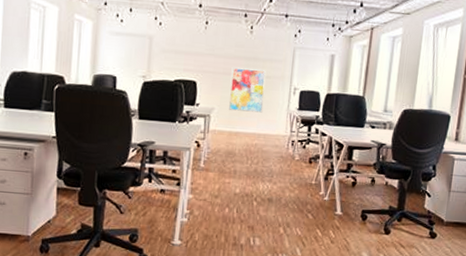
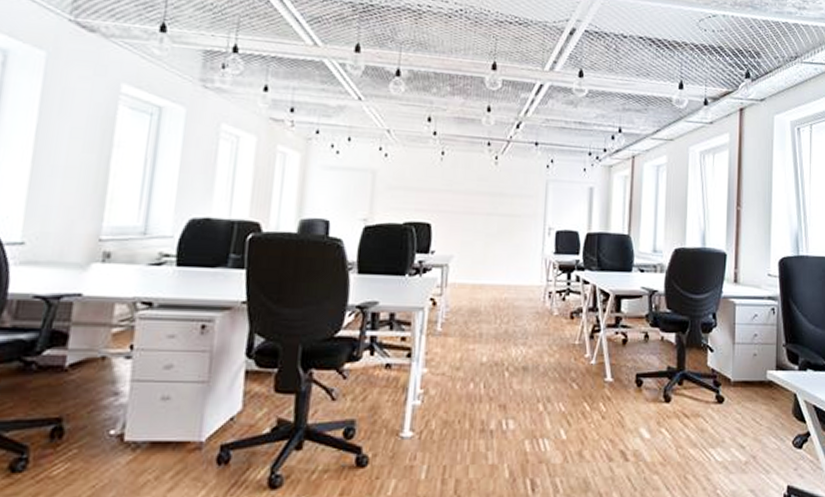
wall art: present [229,67,267,113] -> none [471,205,516,259]

